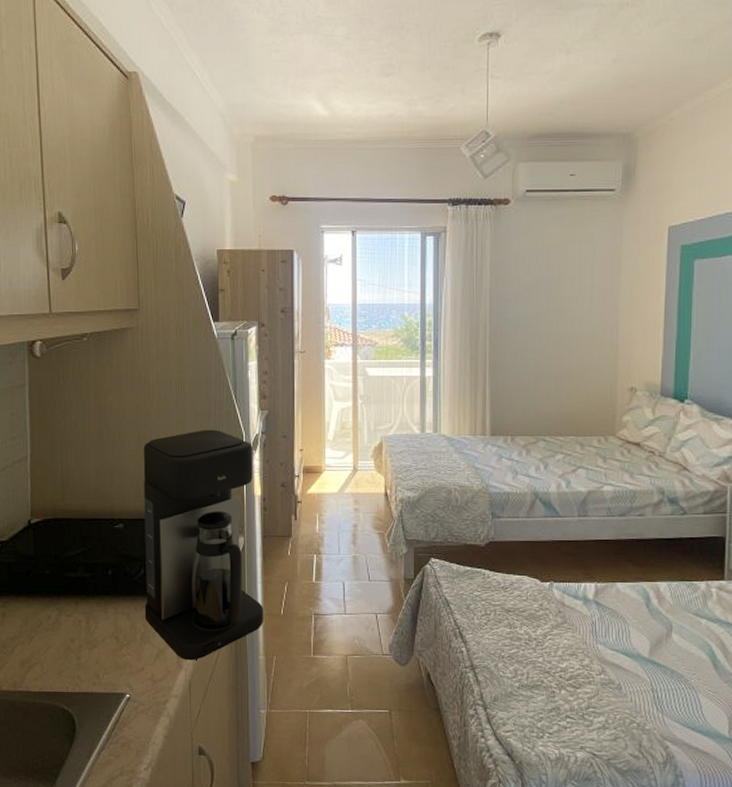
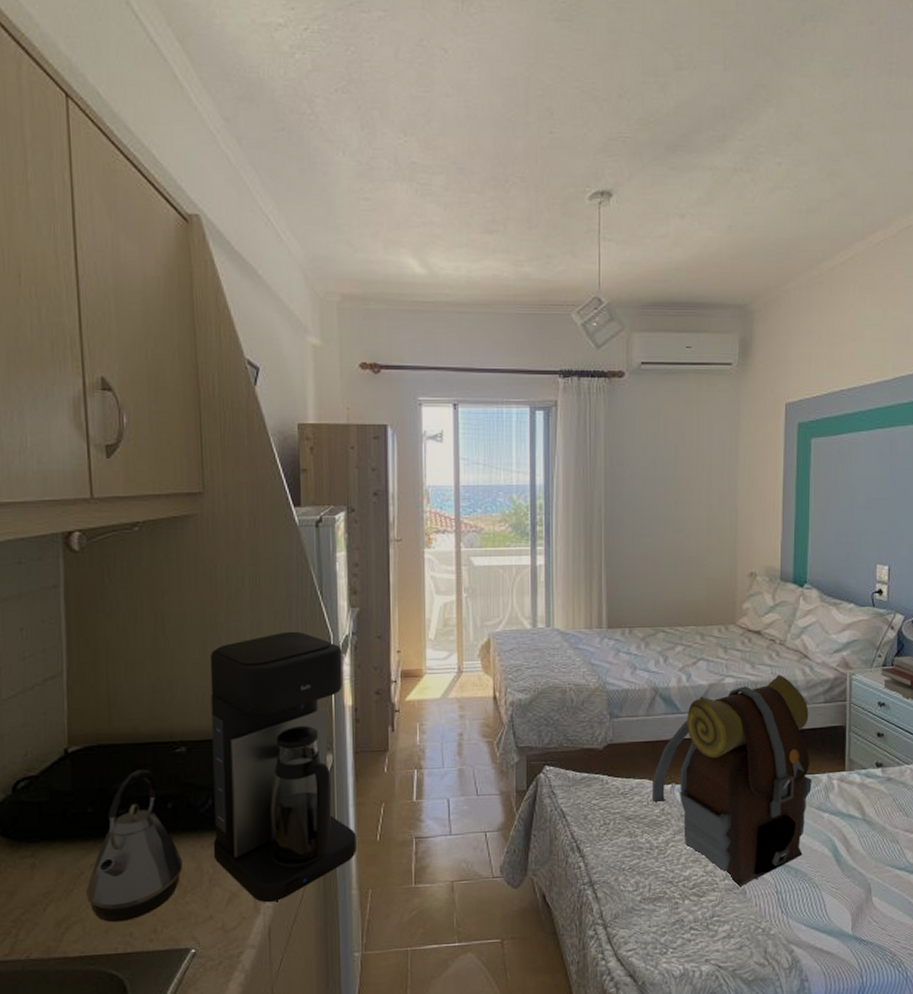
kettle: none [44,541,120,667] -> present [86,769,182,923]
backpack: none [530,485,690,684] -> present [651,674,812,889]

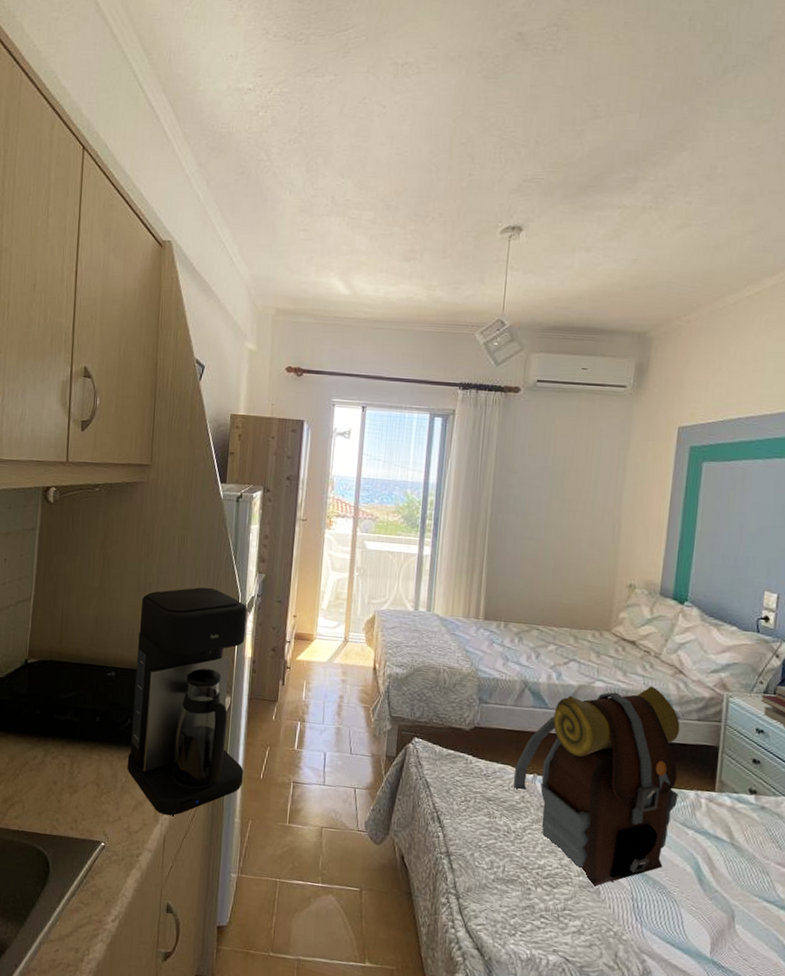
kettle: present [86,769,182,923] -> none [28,685,103,809]

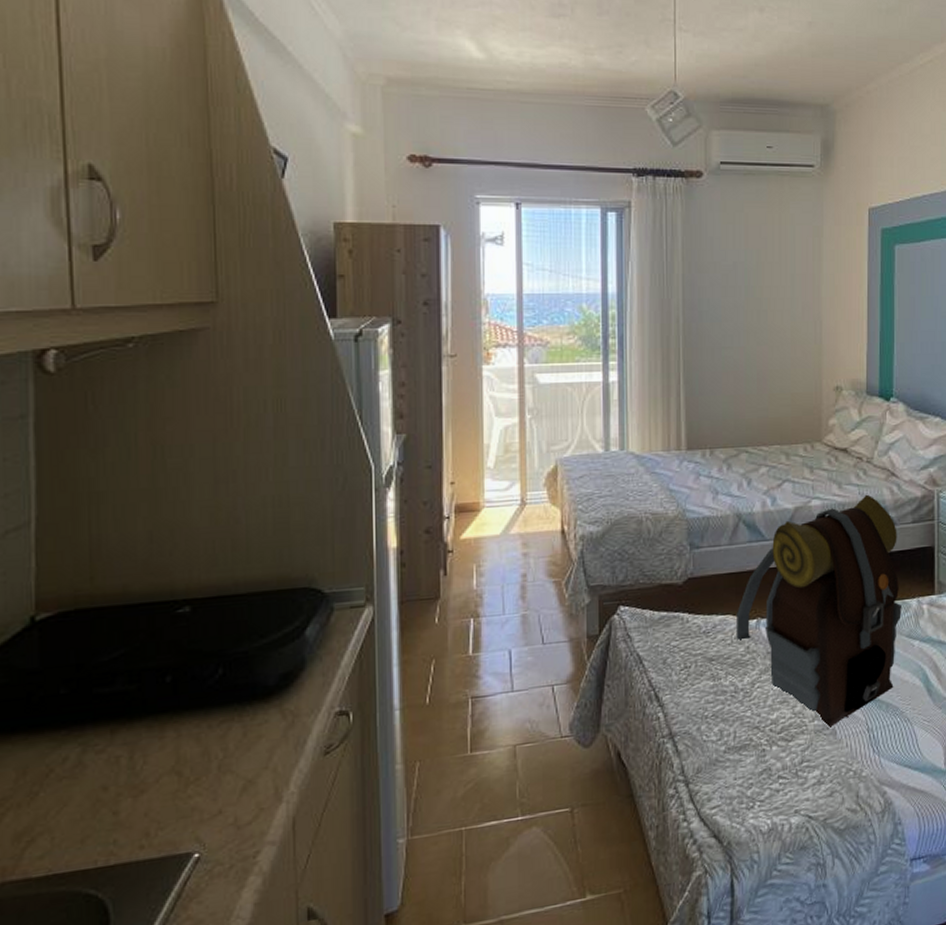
coffee maker: present [127,587,247,816] -> none [222,463,401,789]

